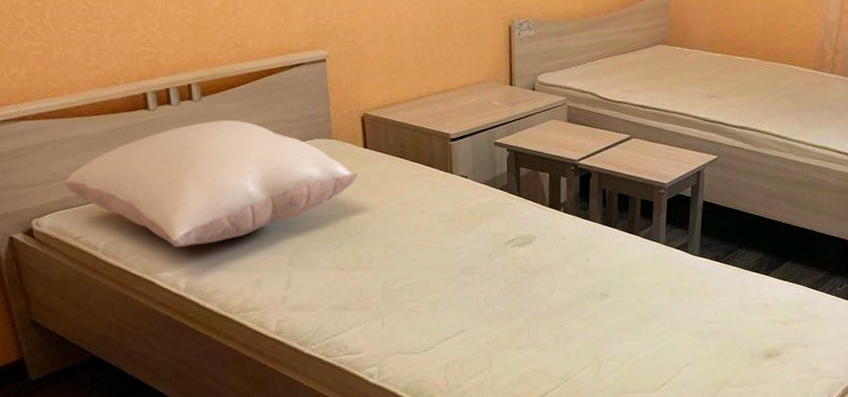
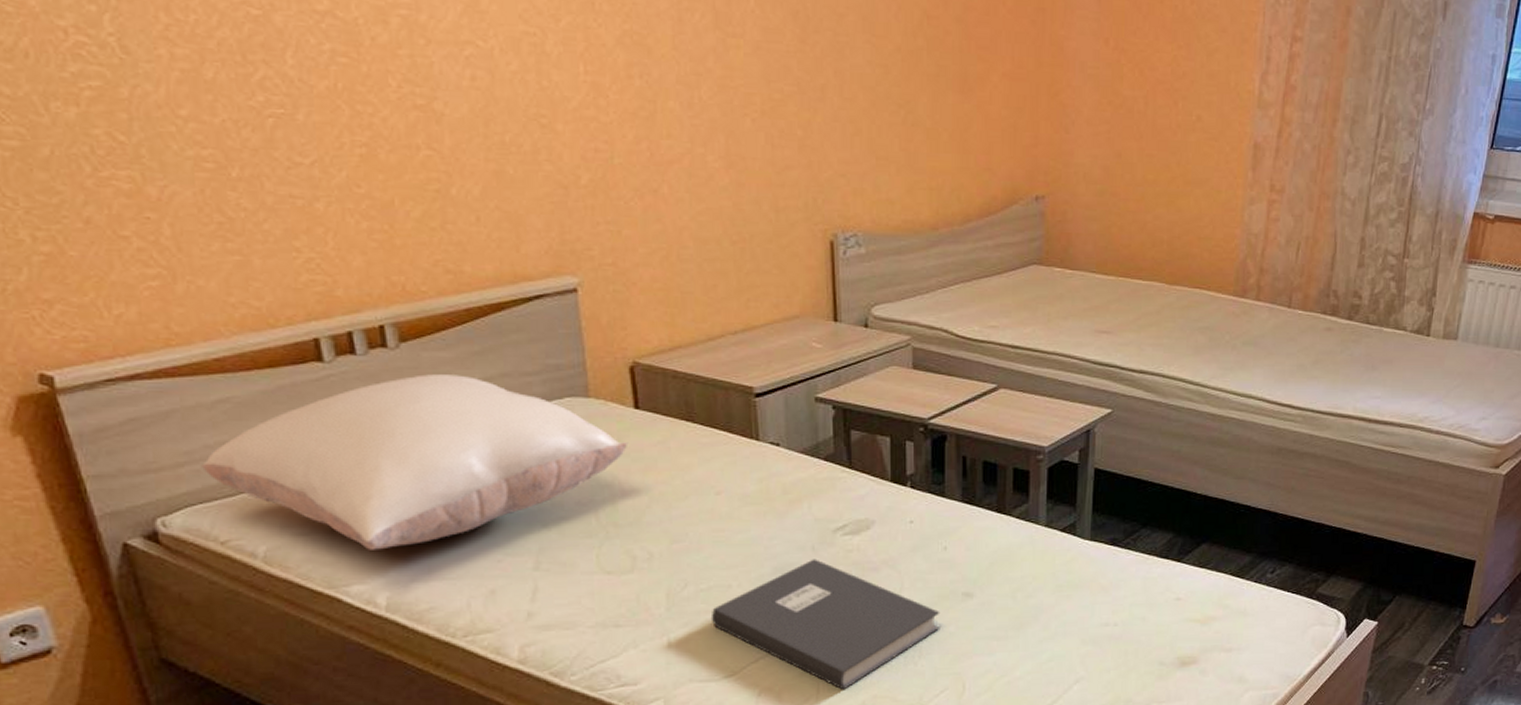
book: none [414,264,583,365] -> present [710,559,940,690]

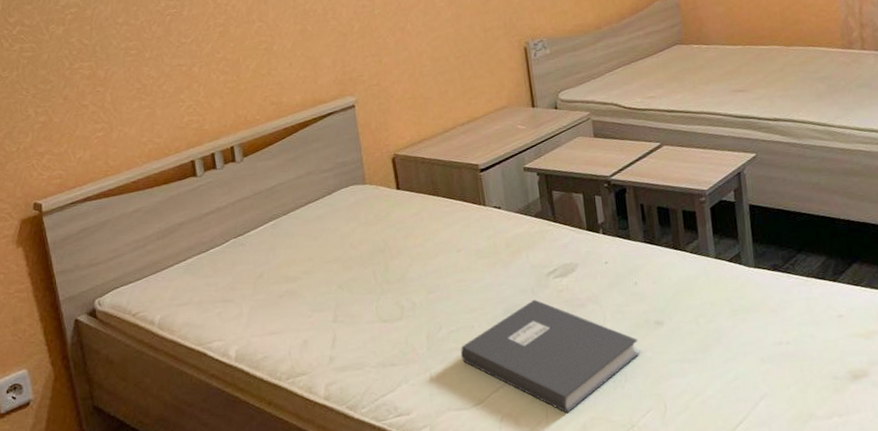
pillow: present [202,374,629,550] -> none [123,176,394,314]

